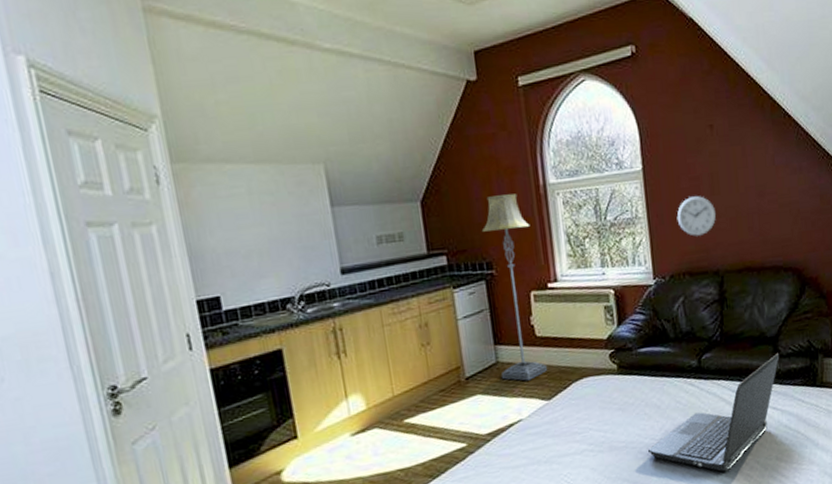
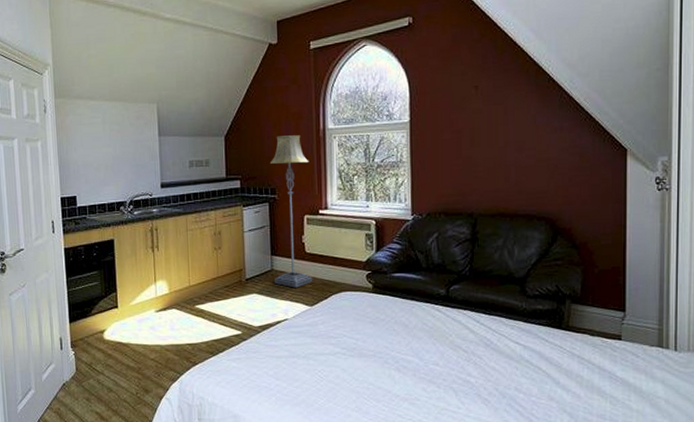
laptop computer: present [648,353,780,472] -> none [394,294,526,393]
wall clock: present [676,195,717,237] -> none [437,146,475,182]

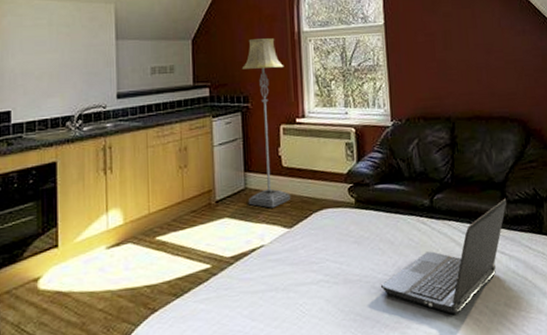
laptop computer: none [394,294,526,393] -> present [381,199,507,314]

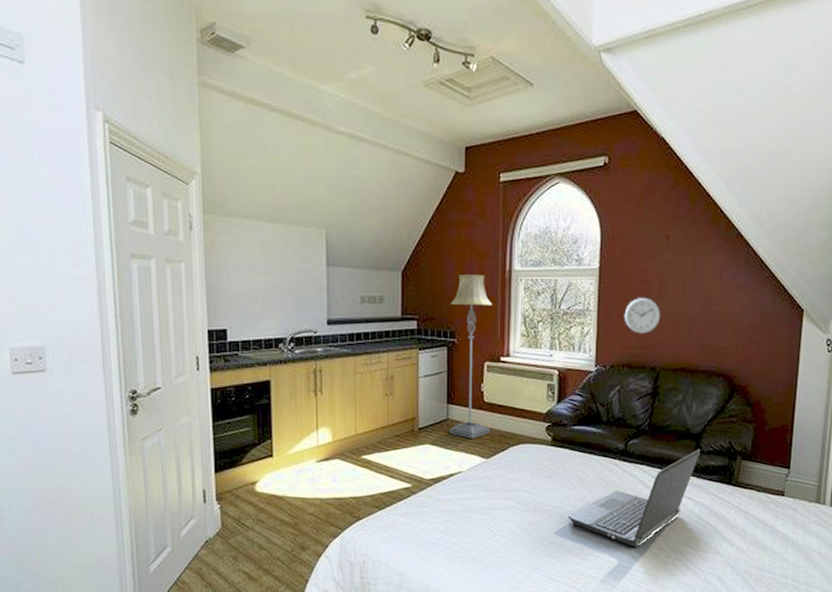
wall clock: none [413,49,449,85] -> present [624,297,661,334]

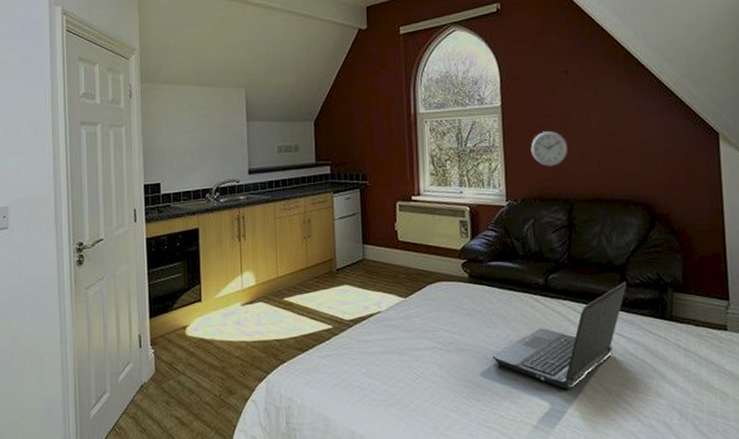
floor lamp: present [450,275,493,439] -> none [360,120,407,278]

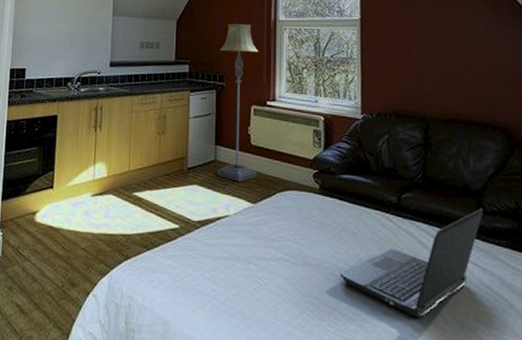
floor lamp: none [360,120,407,278] -> present [218,24,259,182]
wall clock: present [530,130,568,167] -> none [388,46,427,83]

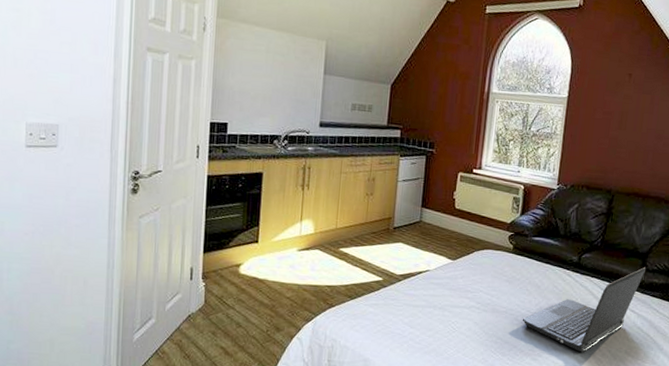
floor lamp: present [218,24,259,182] -> none [422,92,470,241]

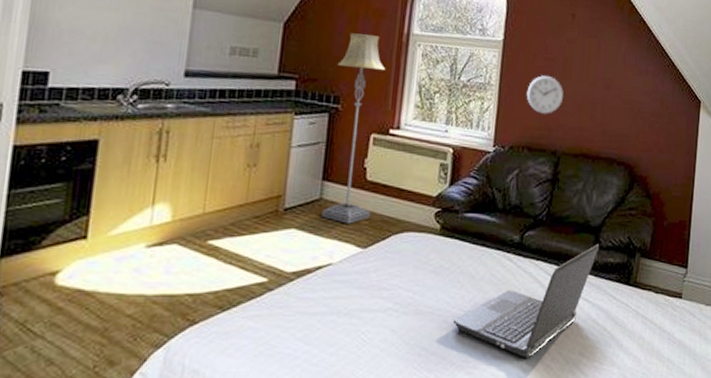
floor lamp: none [422,92,470,241] -> present [322,33,386,224]
wall clock: none [586,126,620,159] -> present [526,75,564,114]

